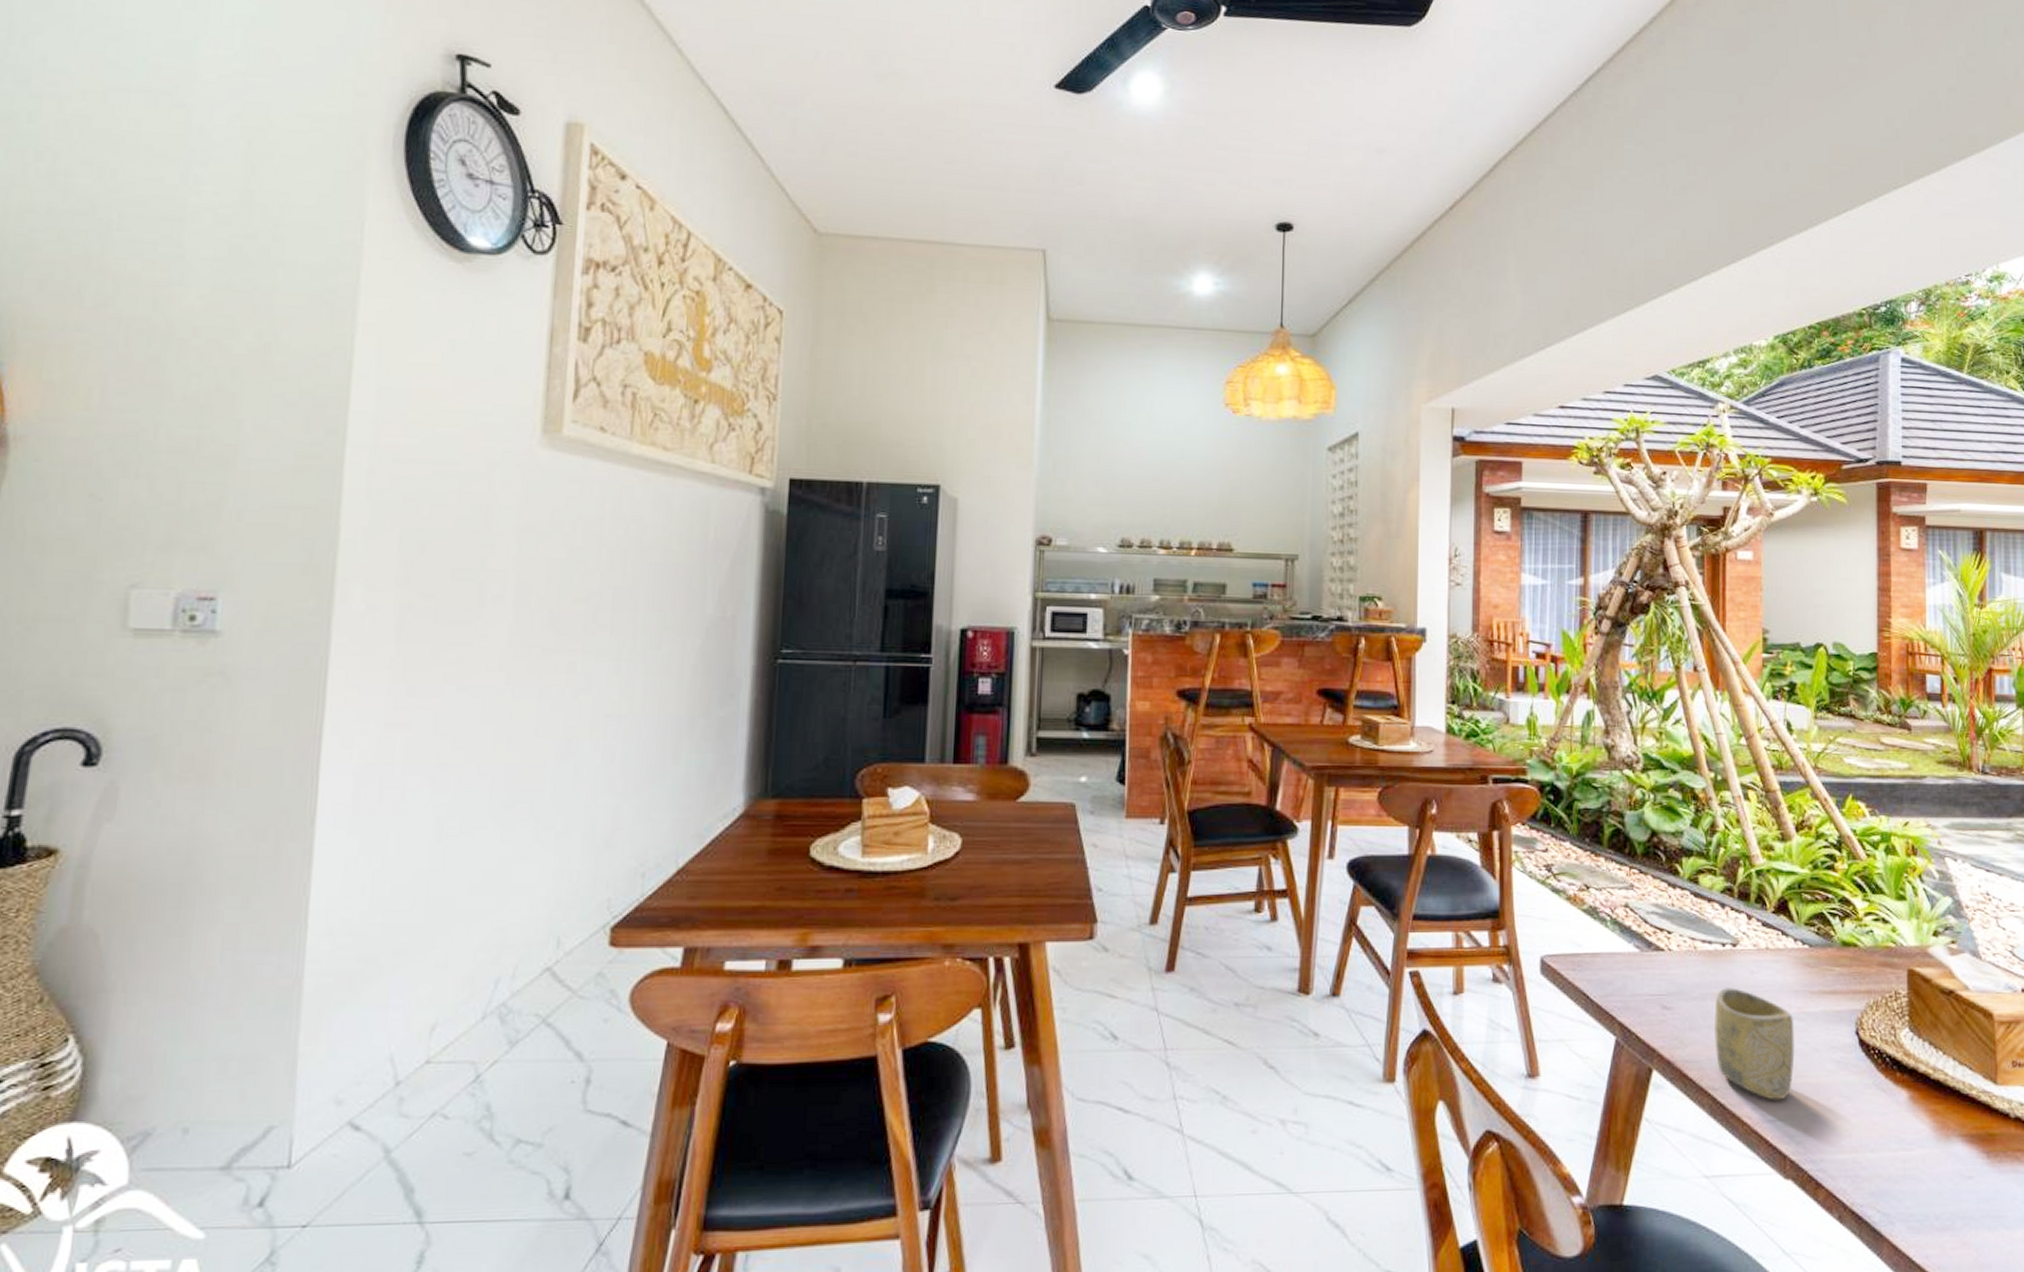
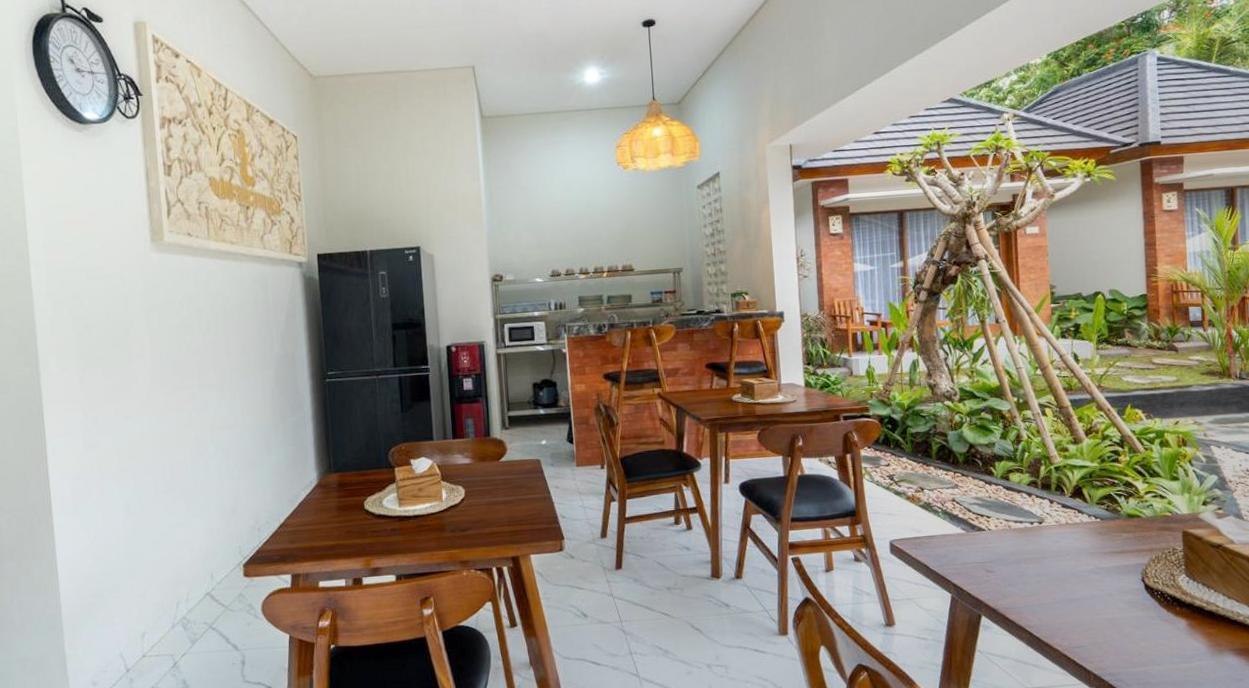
cup: present [1713,988,1795,1101] -> none [1027,554,1093,633]

